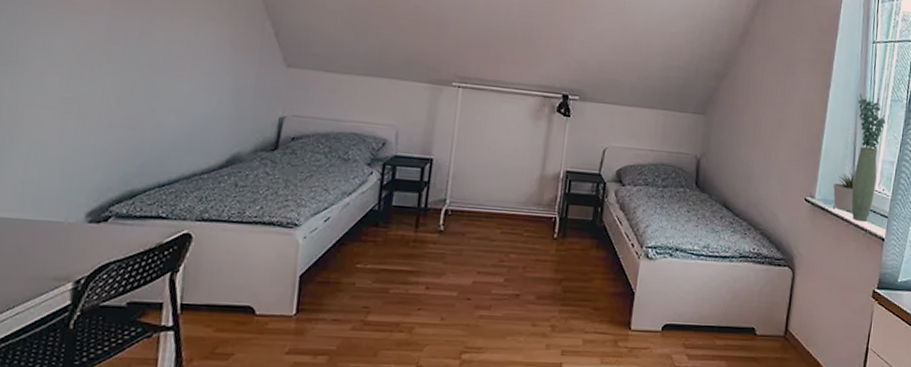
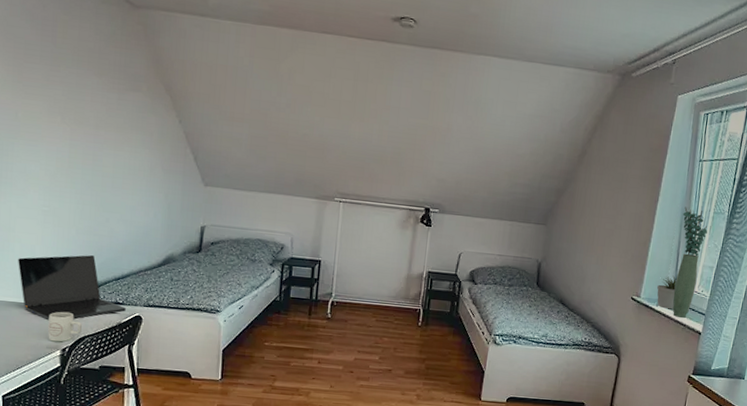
laptop: none [22,155,170,241] -> present [18,255,126,320]
mug: none [56,229,107,272] -> present [47,311,82,342]

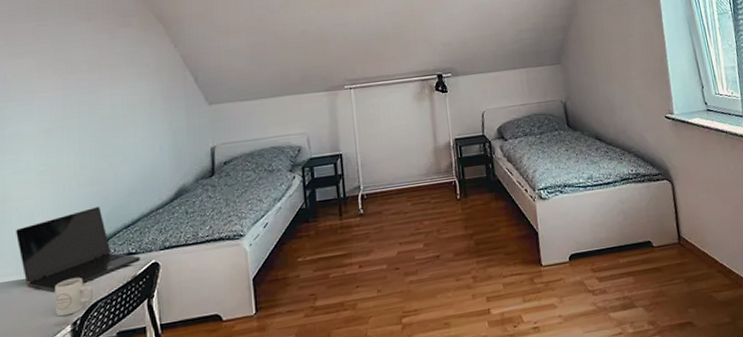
potted plant: present [657,275,676,310] -> none [687,84,710,120]
vase: present [672,206,708,319] -> none [689,14,726,126]

